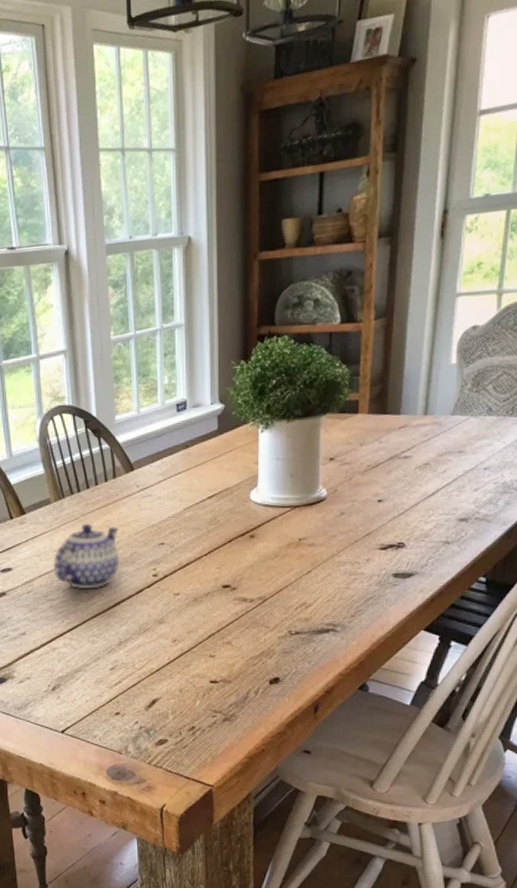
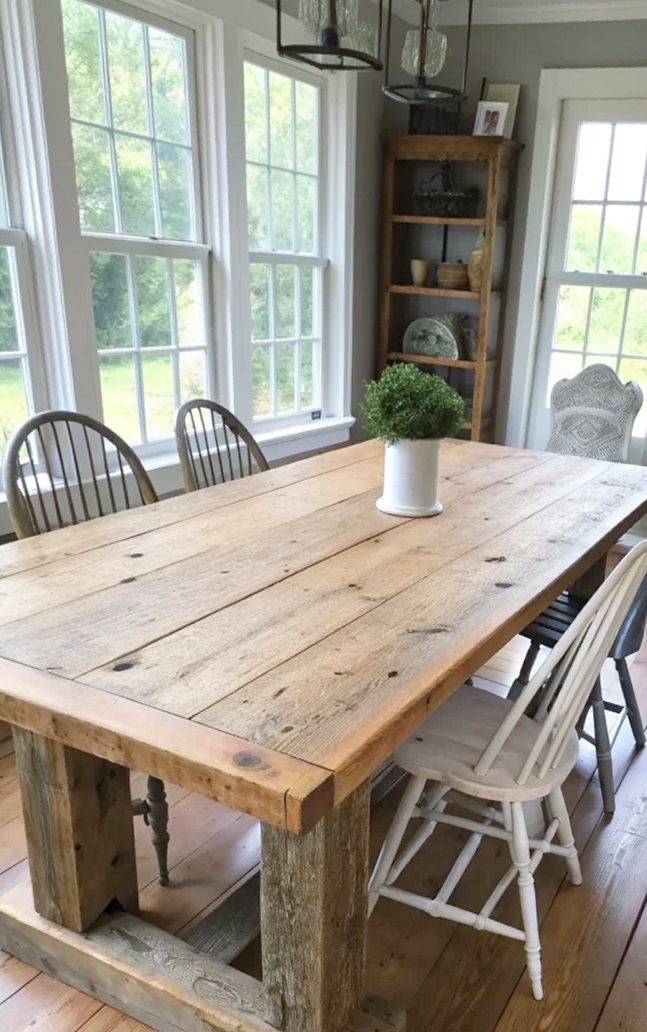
teapot: present [53,523,120,589] -> none [186,516,253,580]

